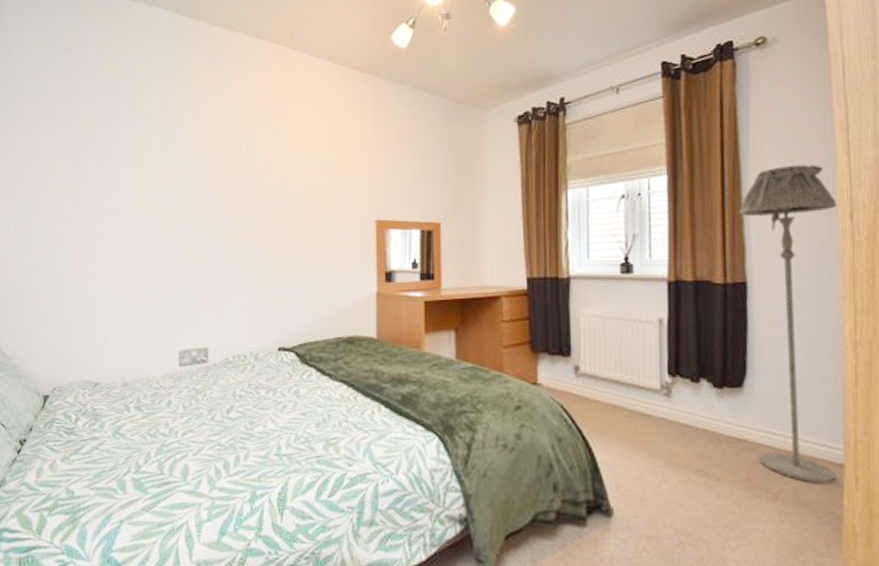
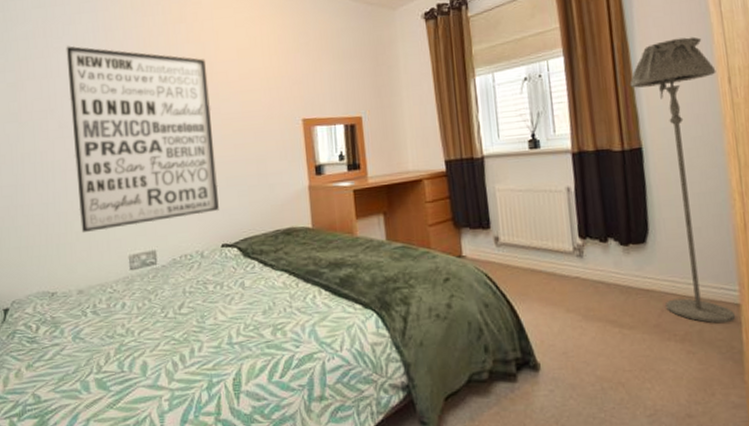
wall art: none [131,123,280,322] -> present [66,46,219,232]

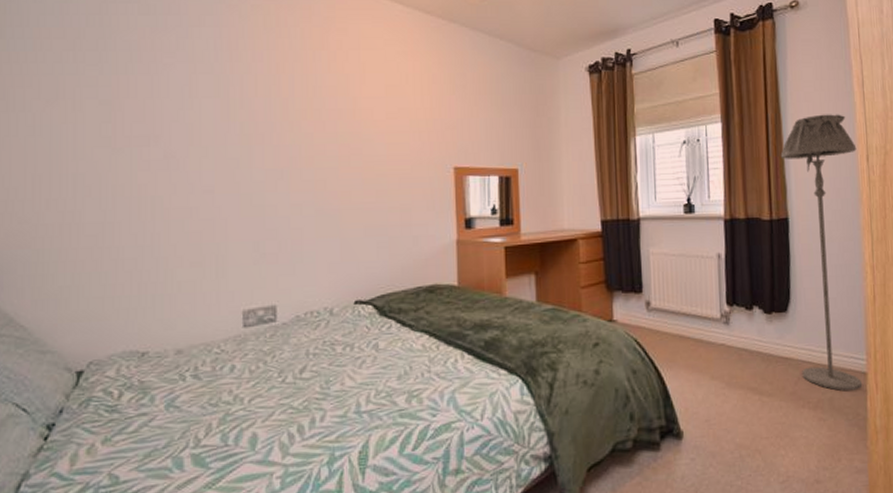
wall art: present [66,46,219,232] -> none [179,63,355,282]

